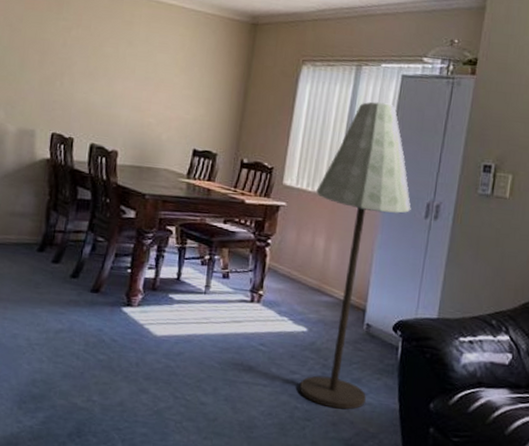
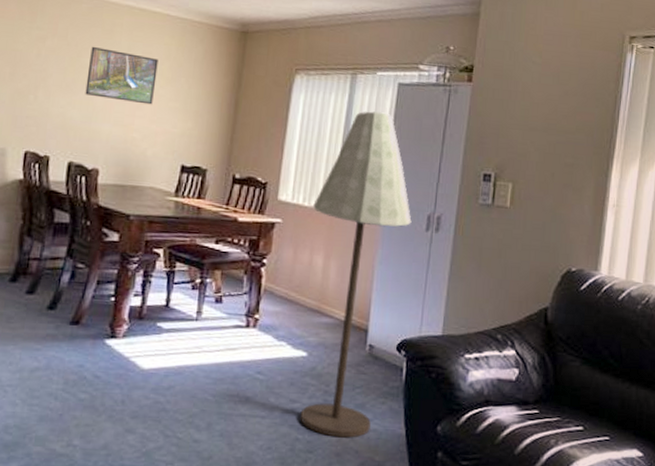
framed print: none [106,36,174,92] -> present [85,46,158,105]

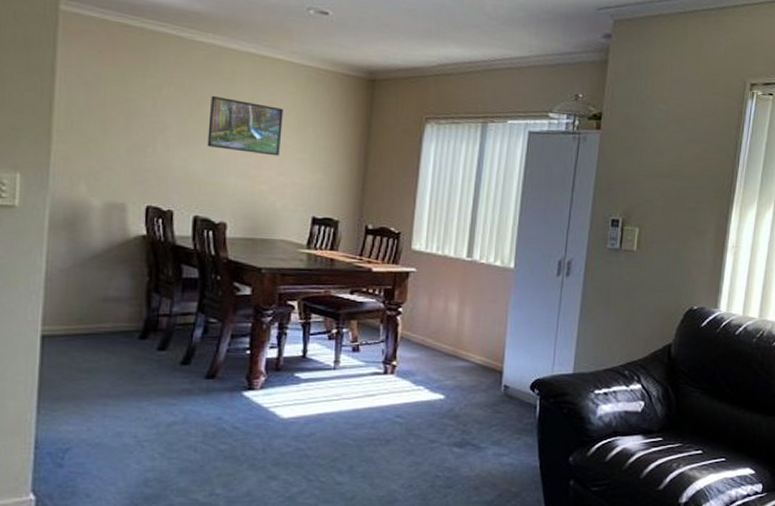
floor lamp: present [300,111,412,438] -> none [439,160,543,473]

